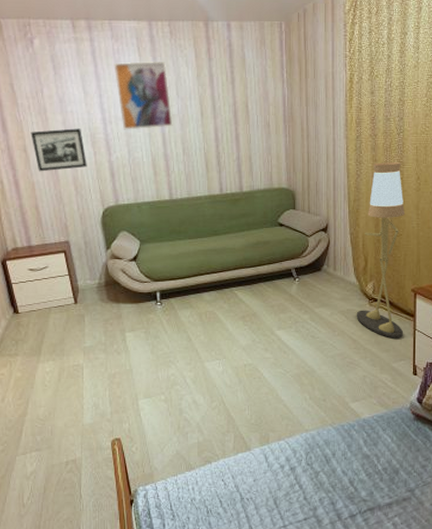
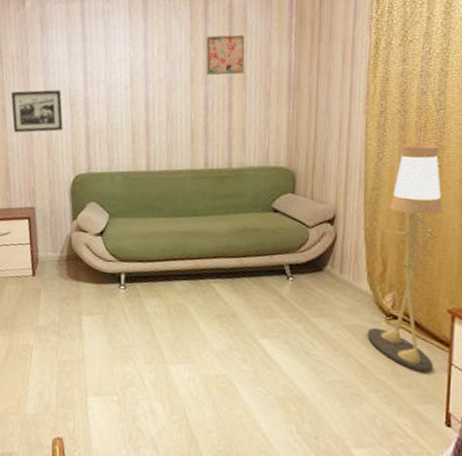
wall art: present [114,60,173,130] -> none [101,22,159,94]
wall art: none [211,72,246,110] -> present [206,35,245,76]

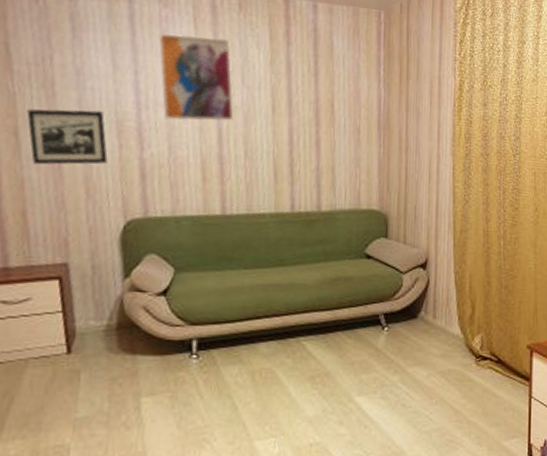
wall art: none [101,22,159,94] -> present [158,33,234,122]
wall art: present [206,35,245,76] -> none [288,61,332,107]
floor lamp: present [367,144,442,373] -> none [459,187,520,409]

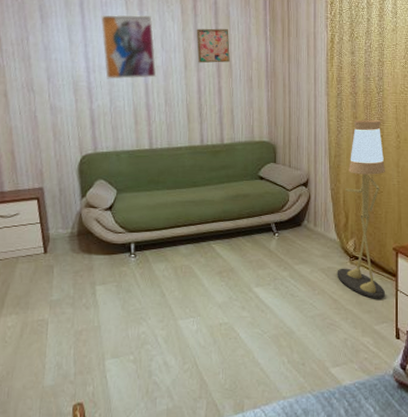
picture frame: present [26,109,108,165] -> none [12,75,68,117]
wall art: none [288,61,332,107] -> present [196,28,230,63]
floor lamp: none [459,187,520,409] -> present [337,119,385,299]

